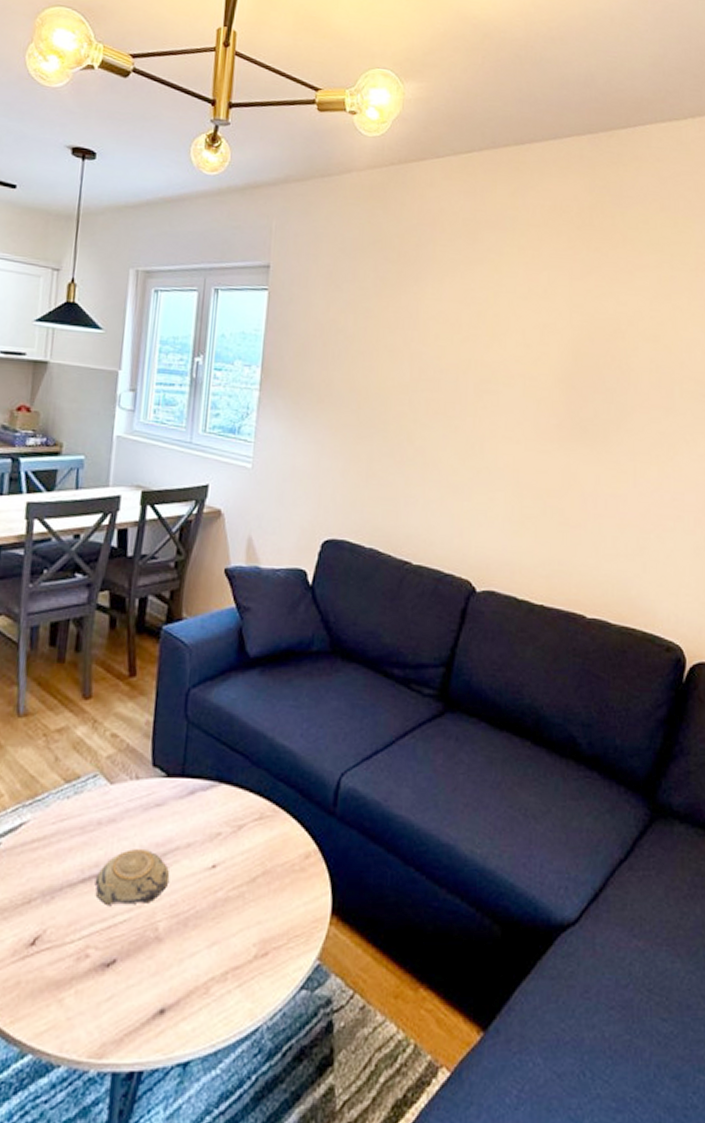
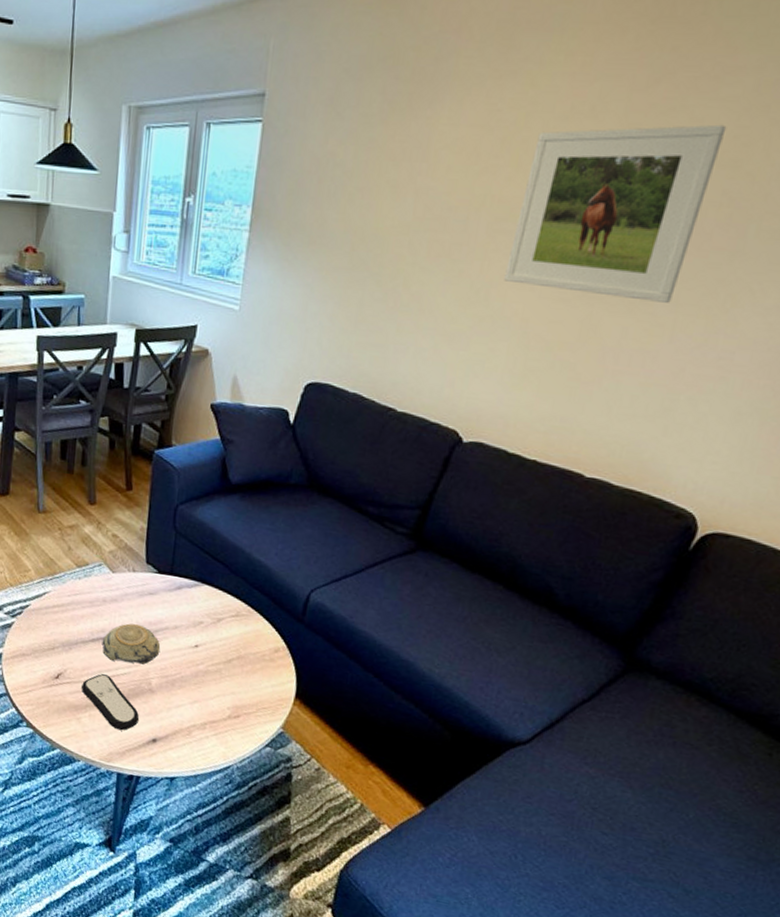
remote control: none [66,927,142,1006] -> present [81,674,139,731]
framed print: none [494,307,644,452] -> present [504,124,727,303]

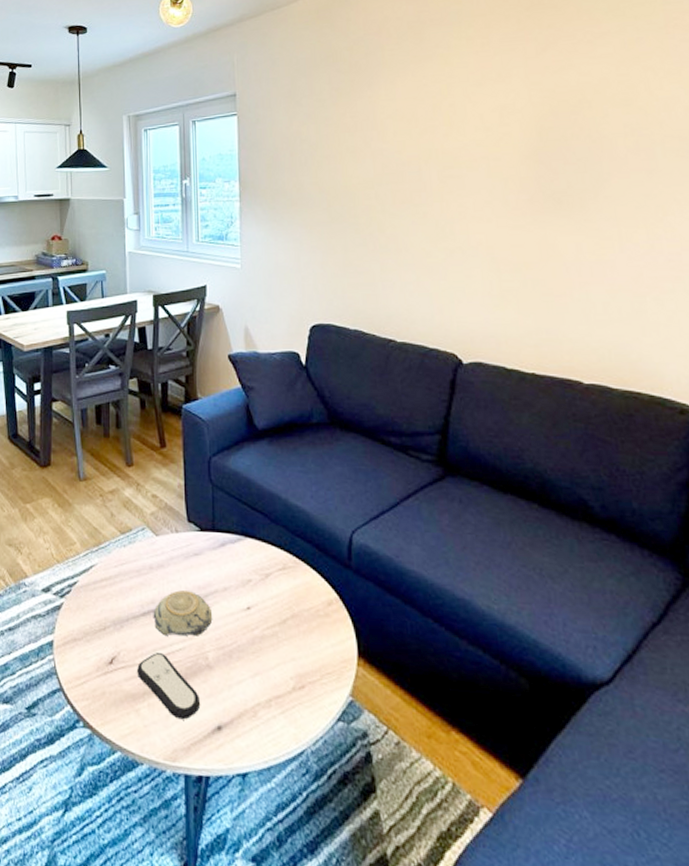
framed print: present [504,124,727,303] -> none [461,75,611,219]

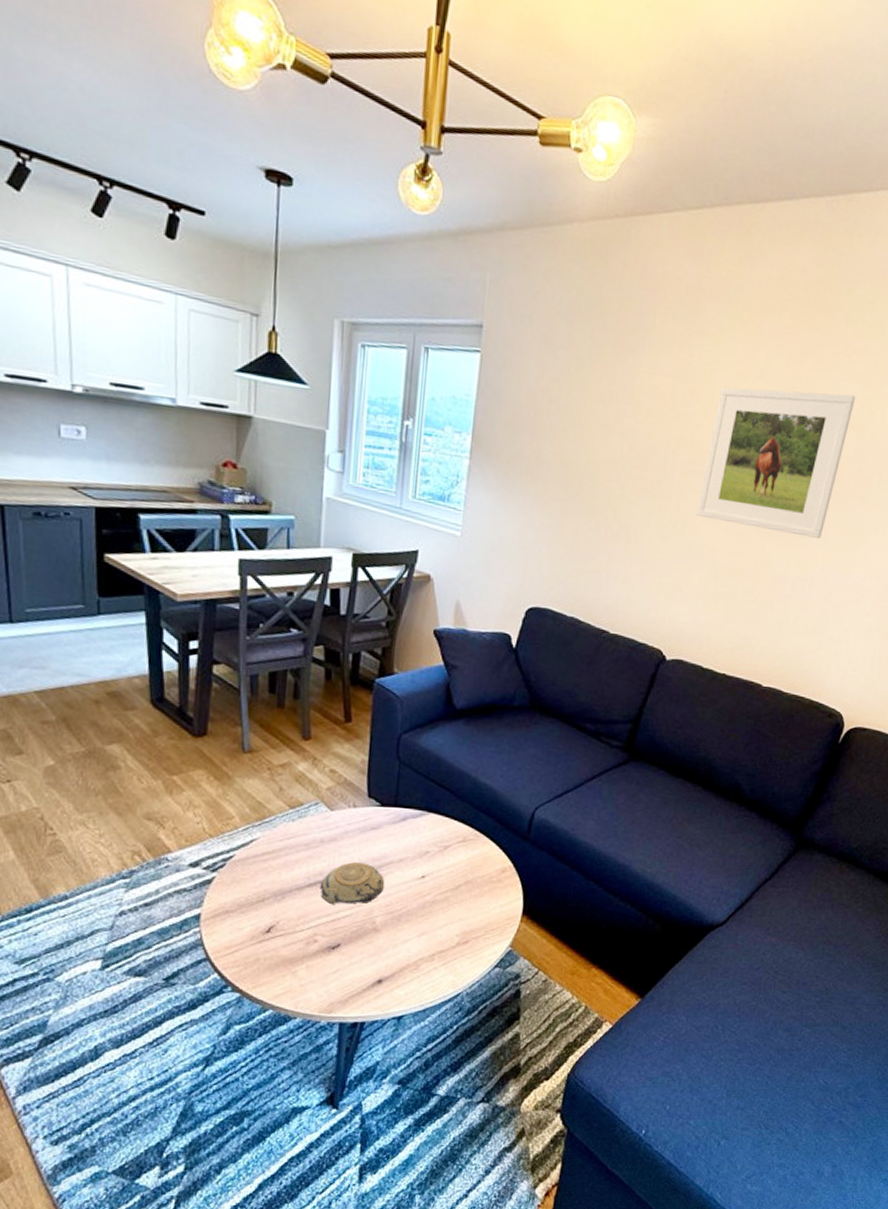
remote control: present [137,653,200,720] -> none [297,920,363,977]
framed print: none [461,75,611,219] -> present [696,387,856,538]

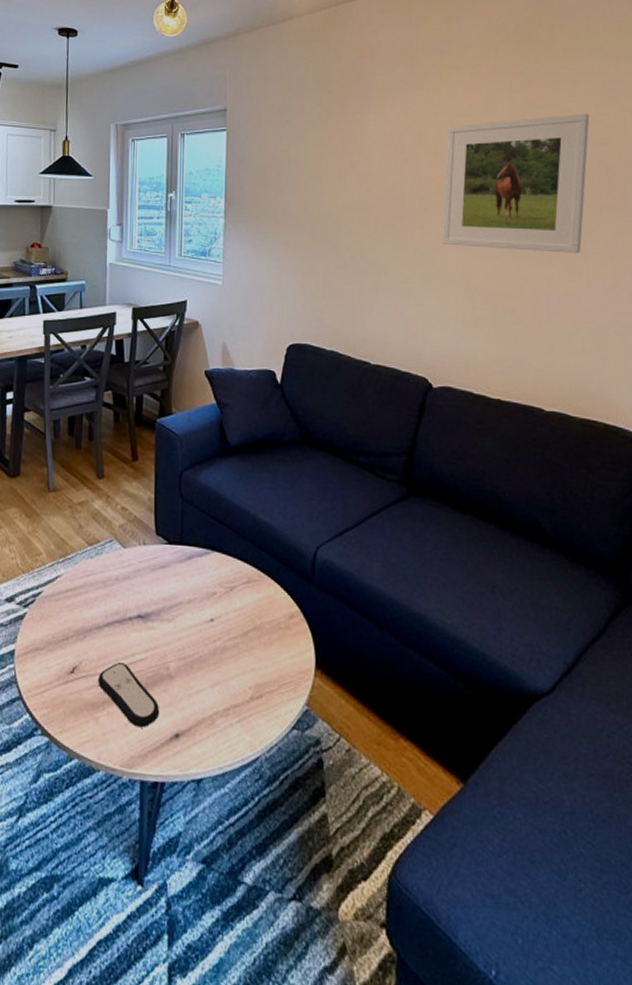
remote control: none [297,920,363,977] -> present [98,662,159,728]
decorative bowl: present [320,862,385,904] -> none [117,602,176,647]

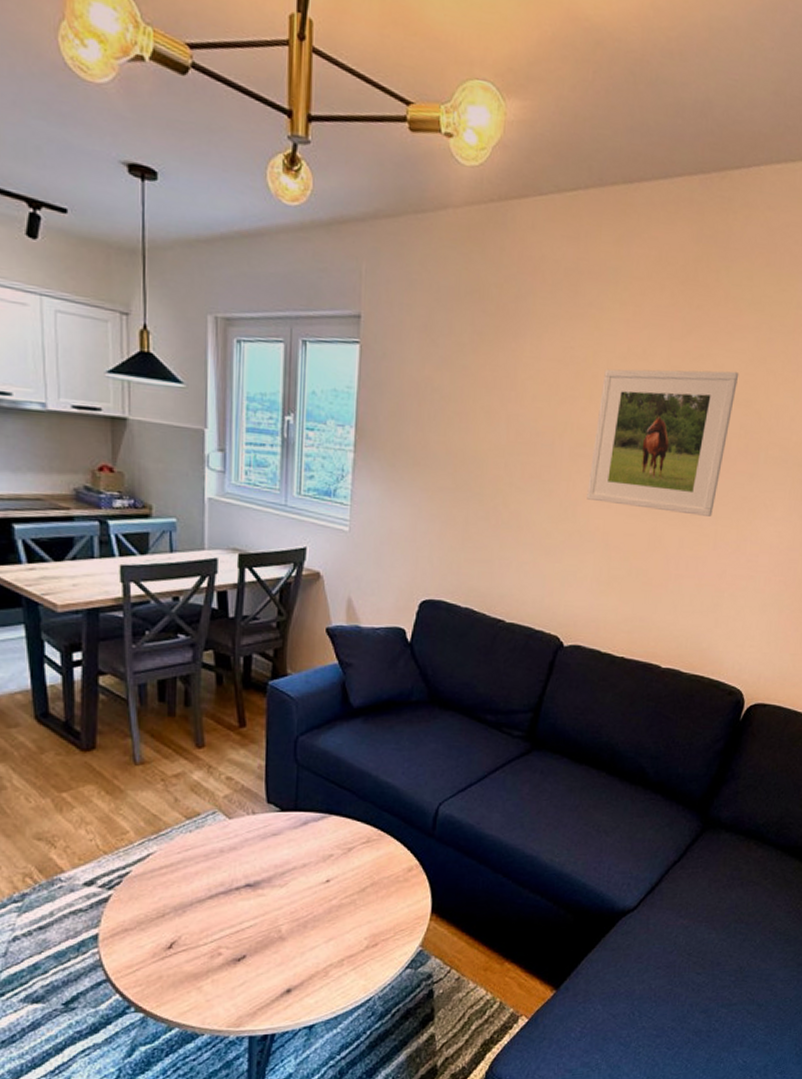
remote control: present [98,662,159,728] -> none [201,932,269,990]

